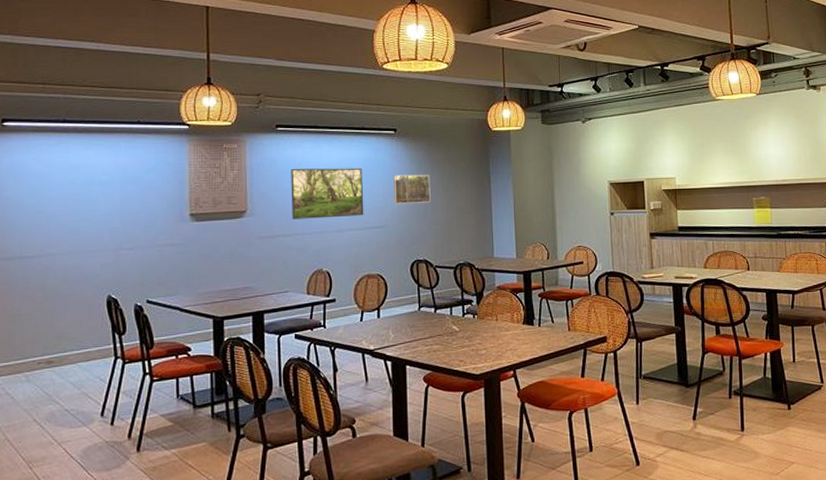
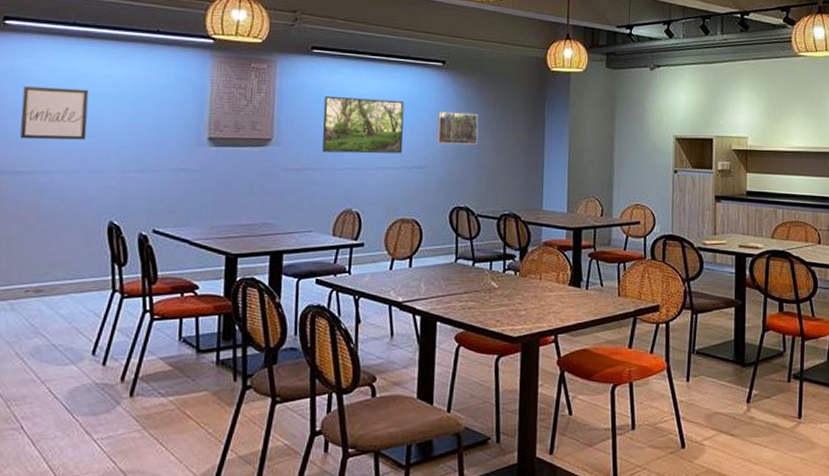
wall art: none [23,178,82,227] -> present [20,86,89,140]

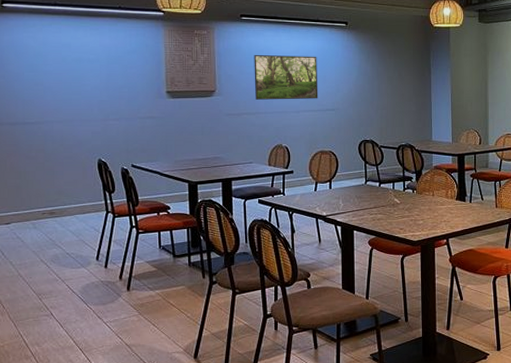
wall art: present [20,86,89,140] -> none [23,56,74,97]
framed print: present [436,111,479,145] -> none [345,64,377,91]

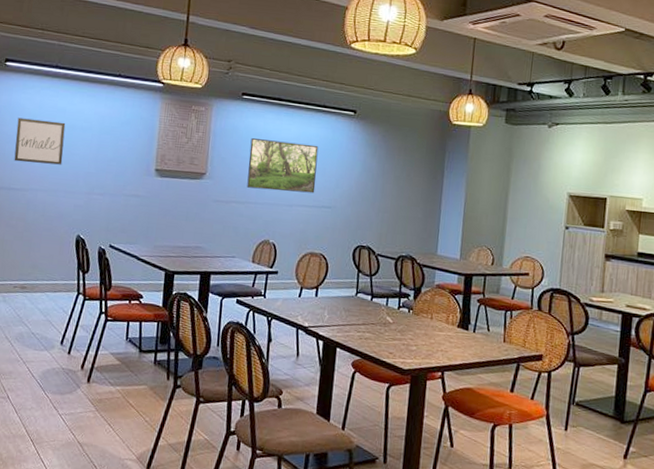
wall art: none [23,56,74,97] -> present [14,117,66,165]

